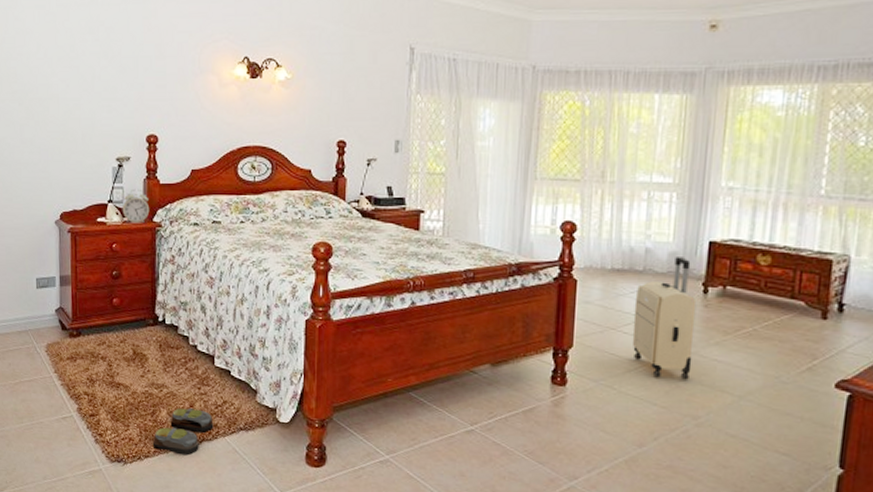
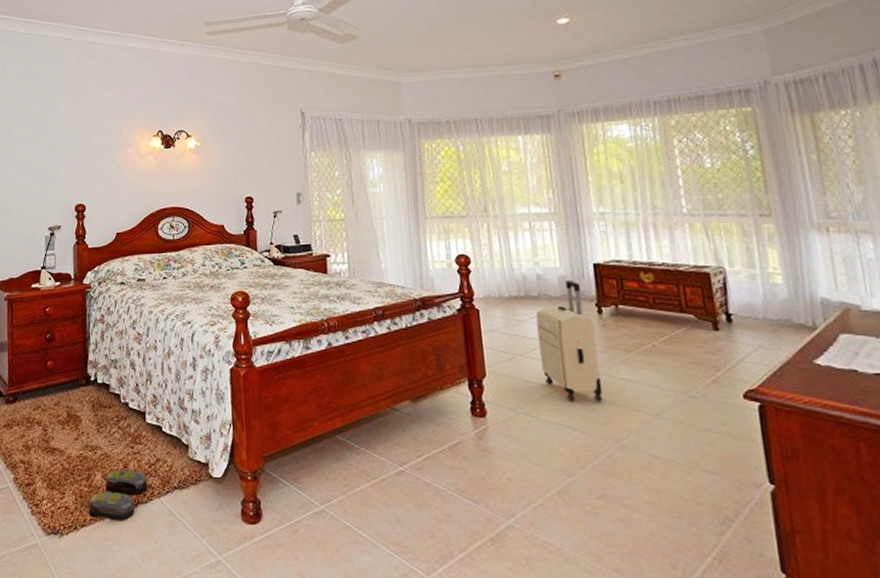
alarm clock: present [122,188,150,224] -> none [54,254,80,287]

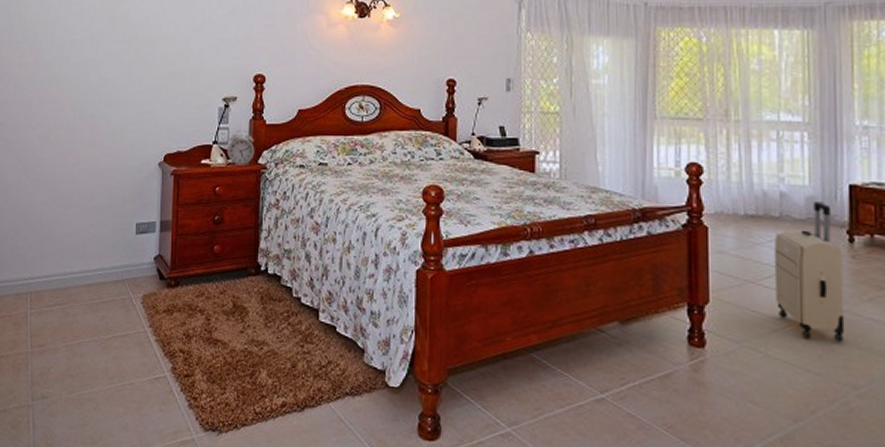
alarm clock: none [54,254,80,287] -> present [227,129,255,166]
slippers: present [88,468,148,520] -> none [250,368,317,423]

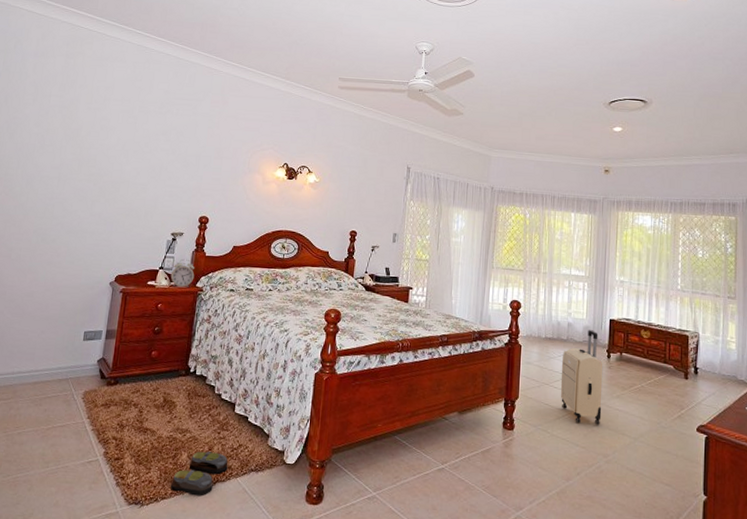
slippers: none [250,368,317,423] -> present [170,450,229,495]

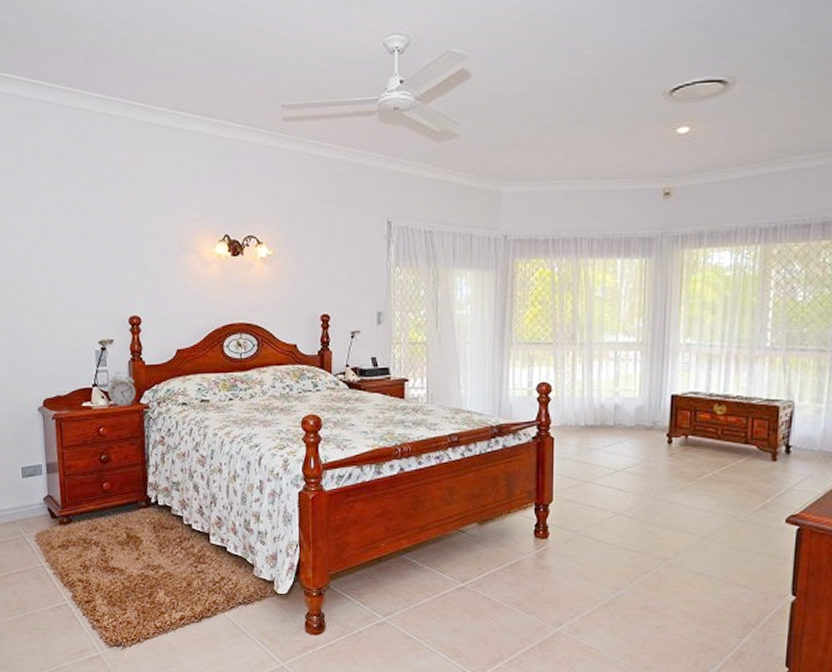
slippers: present [170,450,229,495] -> none [151,586,212,633]
suitcase: present [560,330,603,425] -> none [606,411,663,525]

